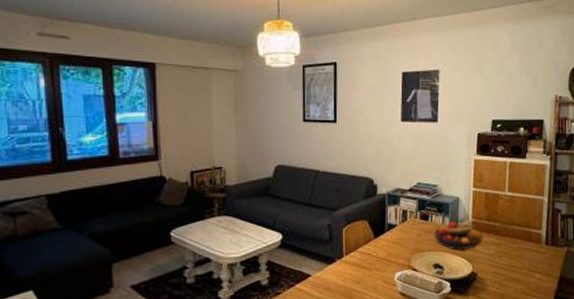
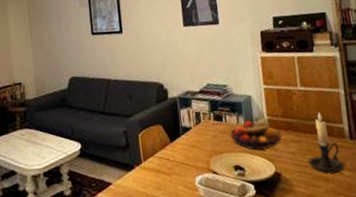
candle holder: none [503,218,537,276] -> present [307,112,346,174]

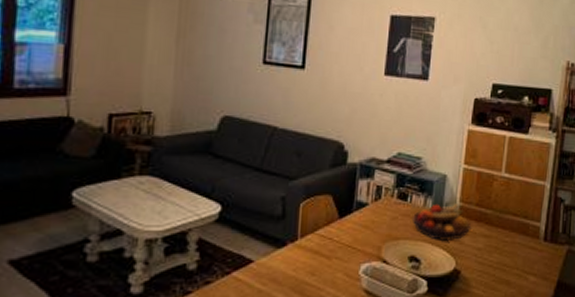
candle holder: present [307,112,346,174] -> none [492,206,532,278]

